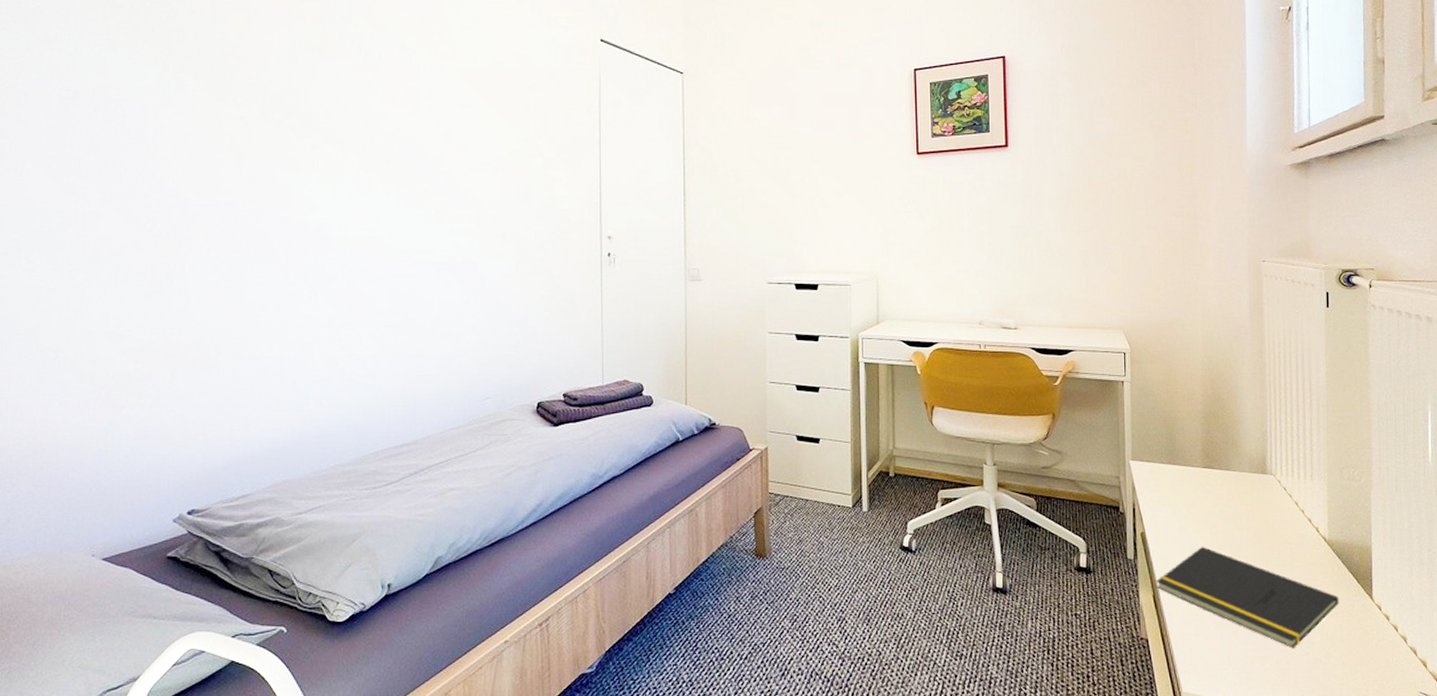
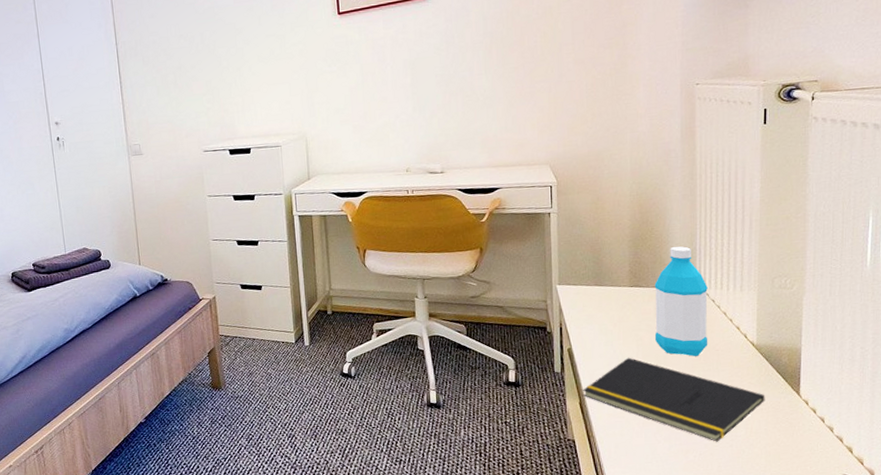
water bottle: none [1227,428,1282,549] -> present [654,246,708,357]

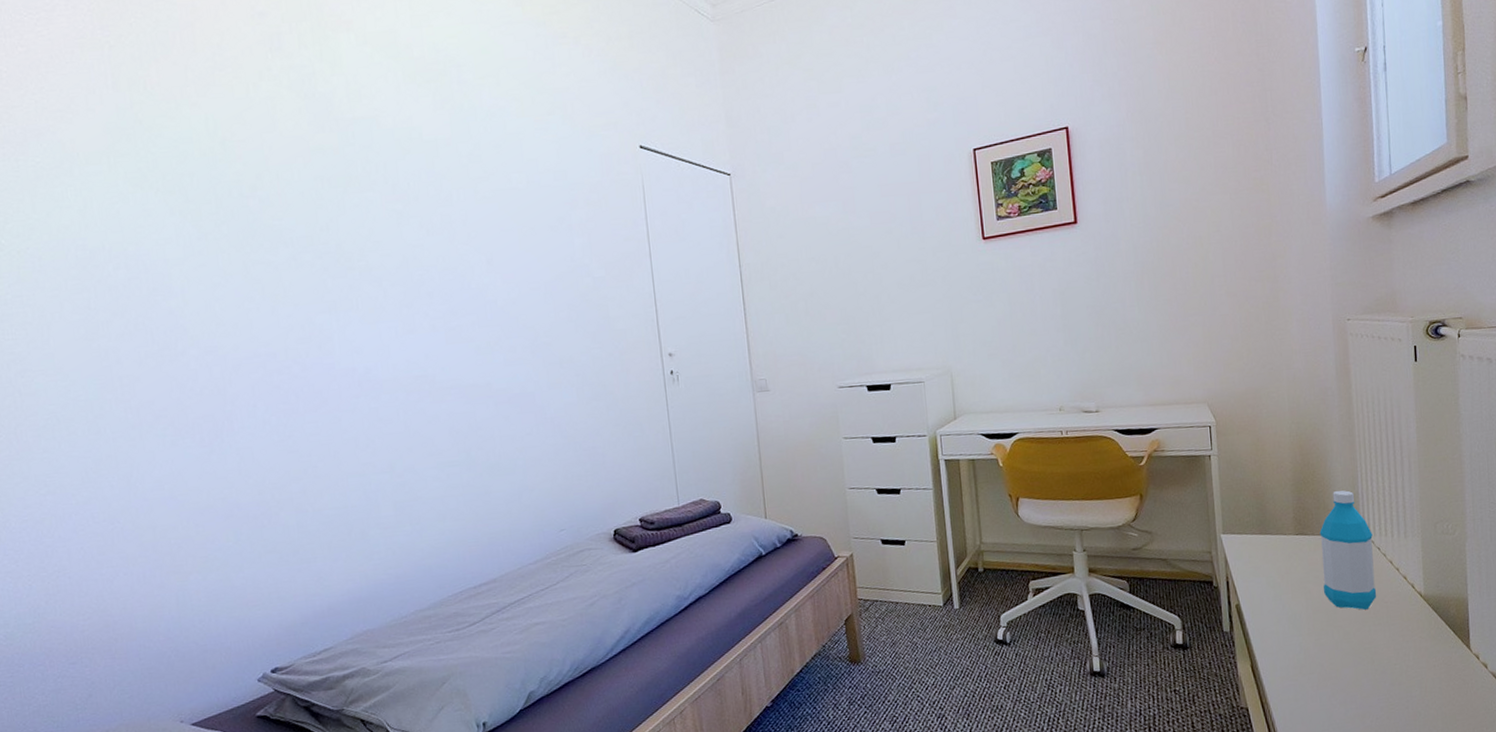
notepad: present [583,357,765,442] -> none [1254,612,1437,704]

